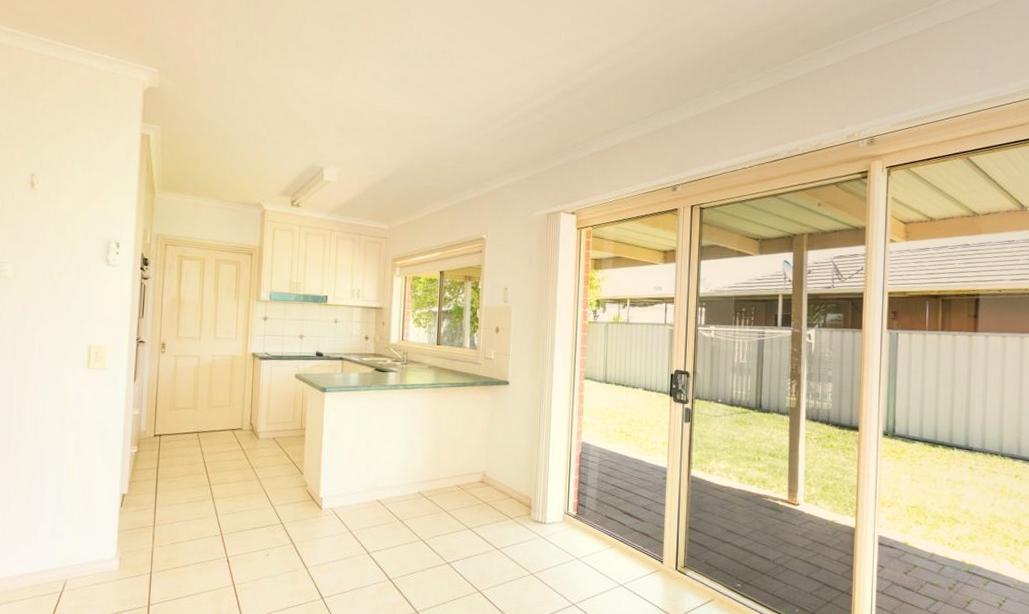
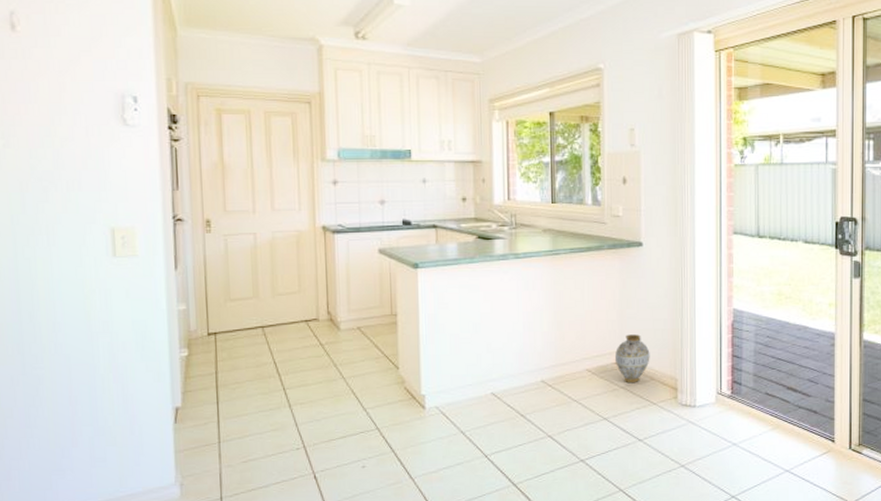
ceramic jug: none [481,458,510,500] -> present [615,334,650,384]

